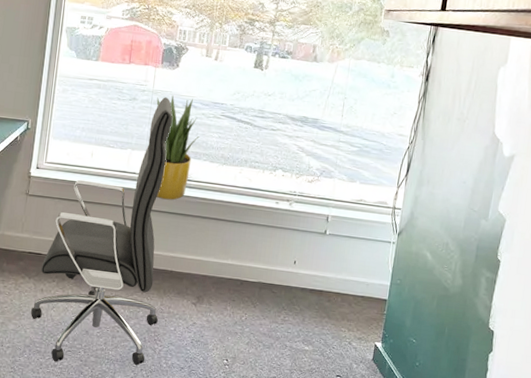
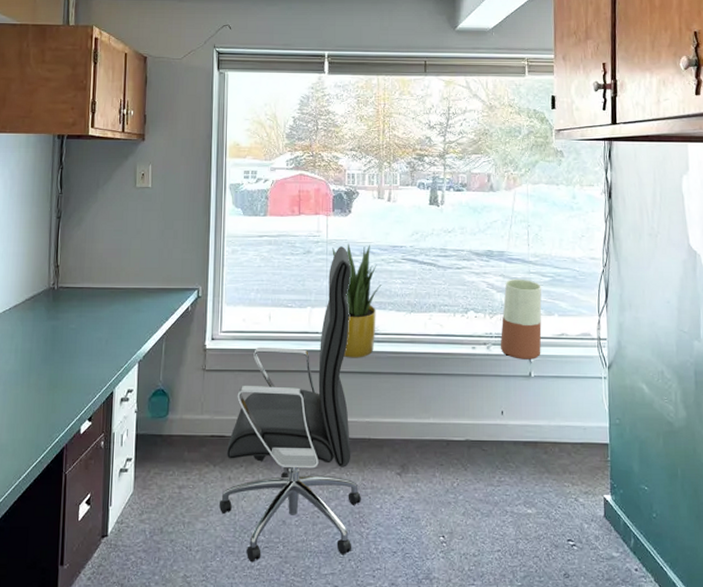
vase: none [301,145,348,220] -> present [500,278,542,361]

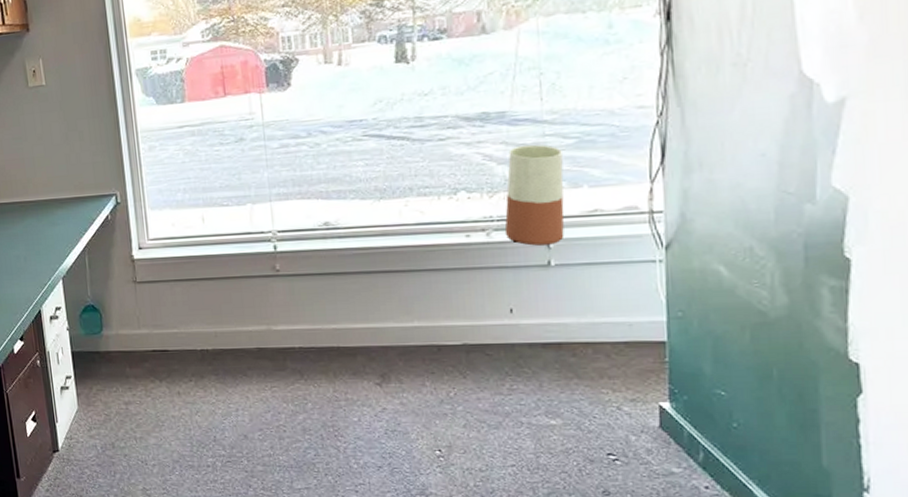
office chair: present [220,246,361,563] -> none [171,128,334,477]
planter: present [332,243,382,358] -> none [270,122,339,259]

